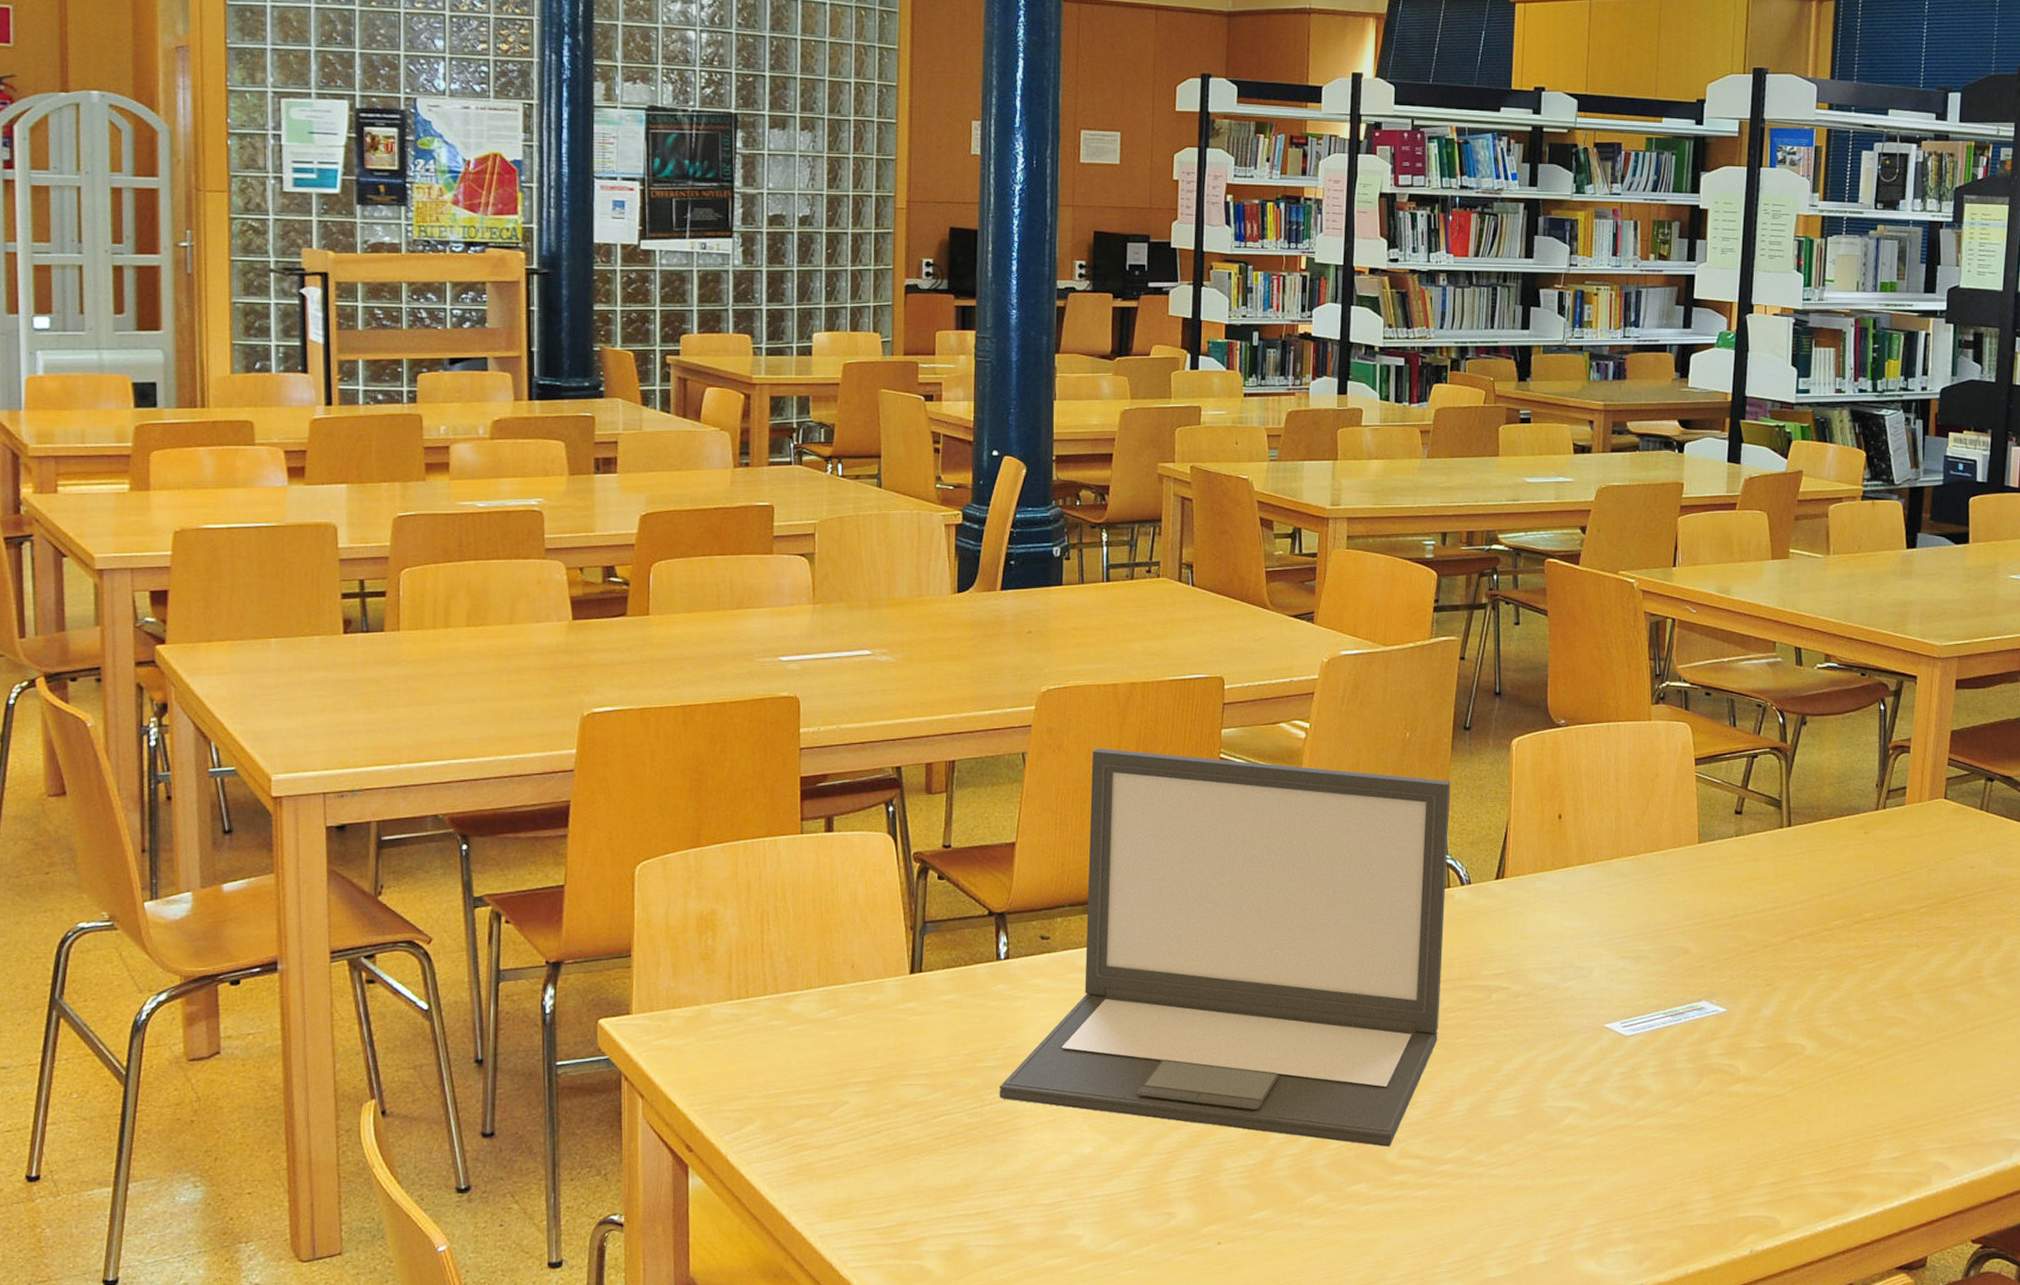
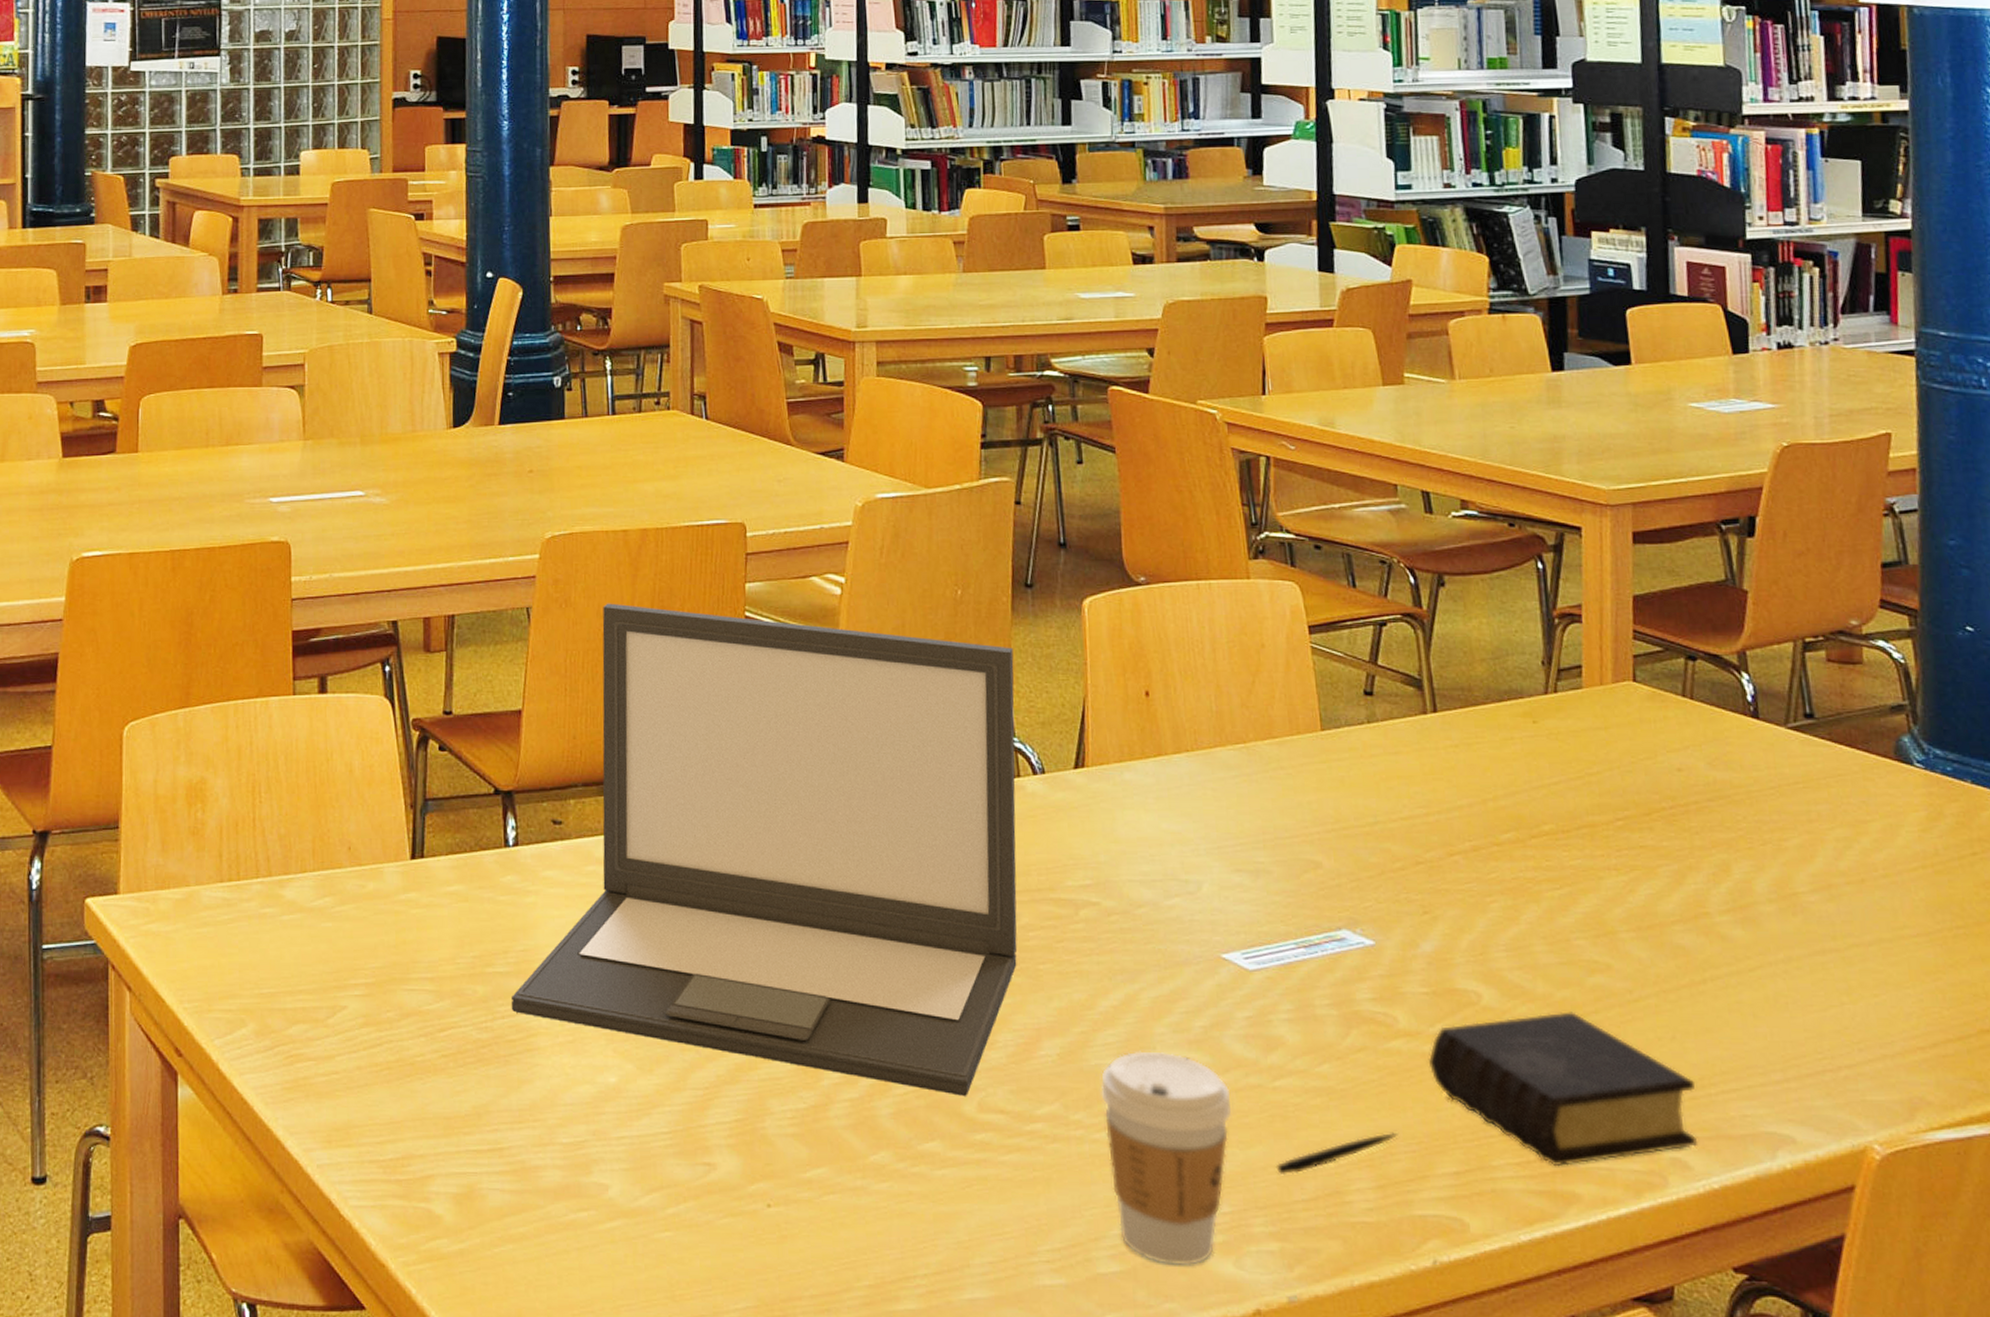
coffee cup: none [1500,1103,1604,1267] -> present [1100,1051,1232,1265]
pen: none [1635,1155,1732,1193] -> present [1275,1132,1398,1176]
book: none [1760,1056,1959,1174] -> present [1428,1011,1698,1167]

